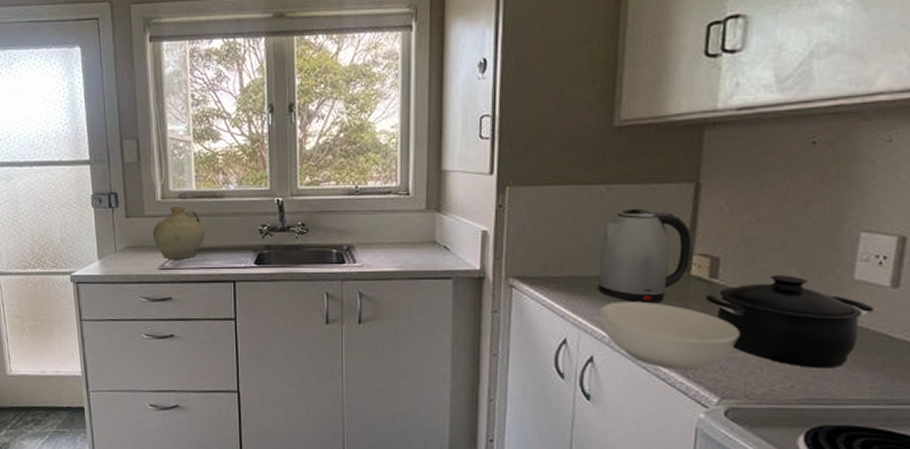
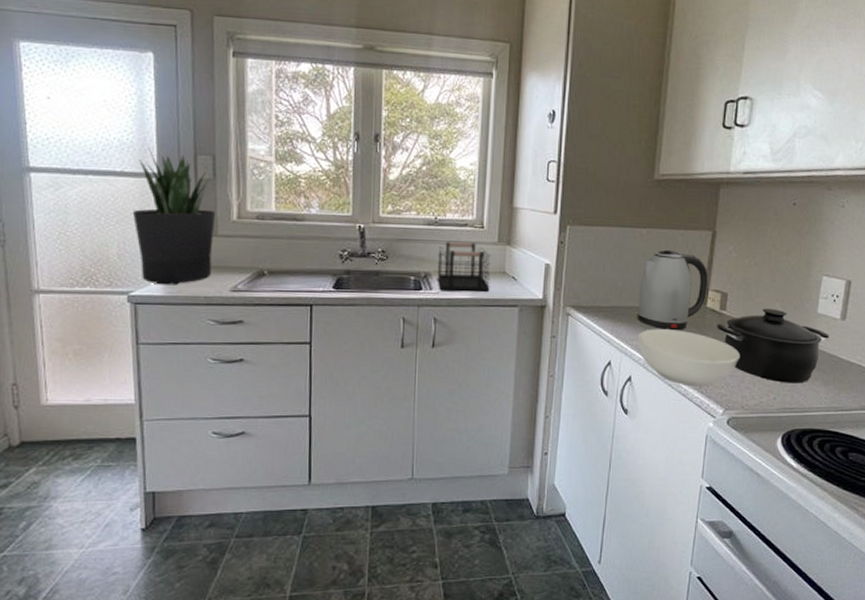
planter: none [70,136,142,264] -> present [132,147,216,284]
ceramic jug: present [152,206,205,260] -> none [225,227,283,282]
dish rack: none [360,211,419,264] -> present [437,242,491,293]

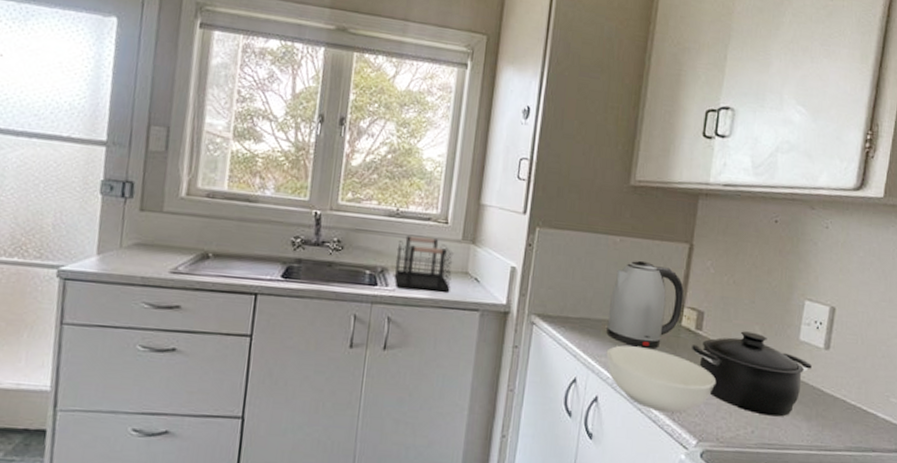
planter: present [132,147,216,284] -> none [74,113,164,262]

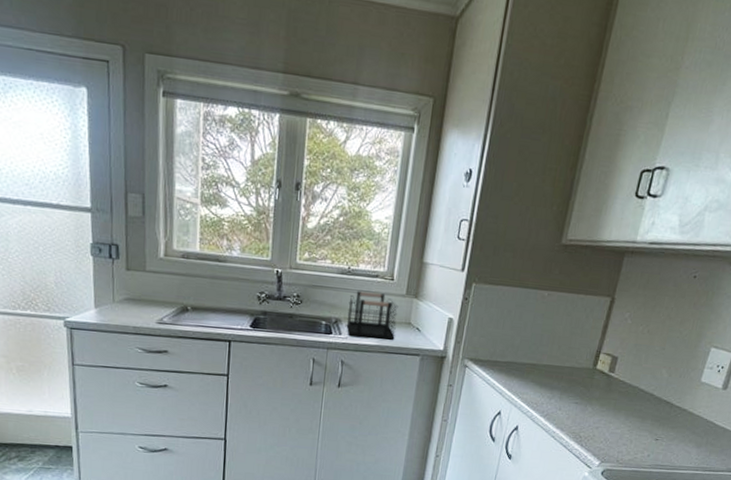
kettle: present [606,260,684,349] -> none [529,312,602,388]
bowl: present [606,345,717,414] -> none [527,385,622,440]
saucepan: present [692,331,812,417] -> none [603,373,709,444]

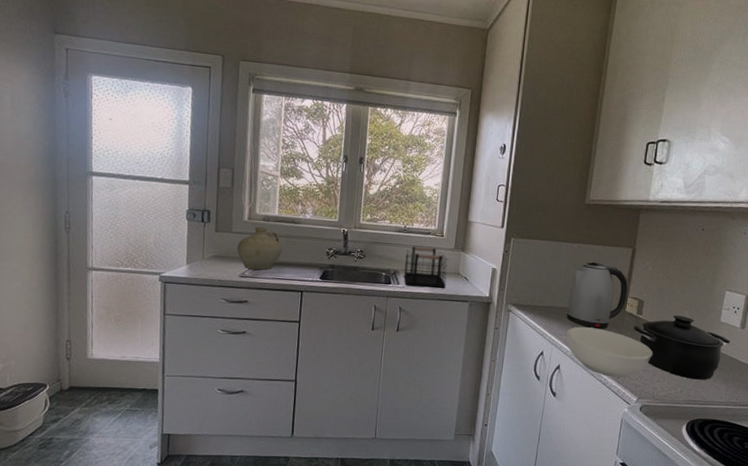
ceramic jug: none [152,264,206,316] -> present [237,226,283,270]
bowl: none [527,385,622,440] -> present [566,327,653,378]
kettle: none [529,312,602,388] -> present [566,262,628,329]
saucepan: none [603,373,709,444] -> present [634,315,730,380]

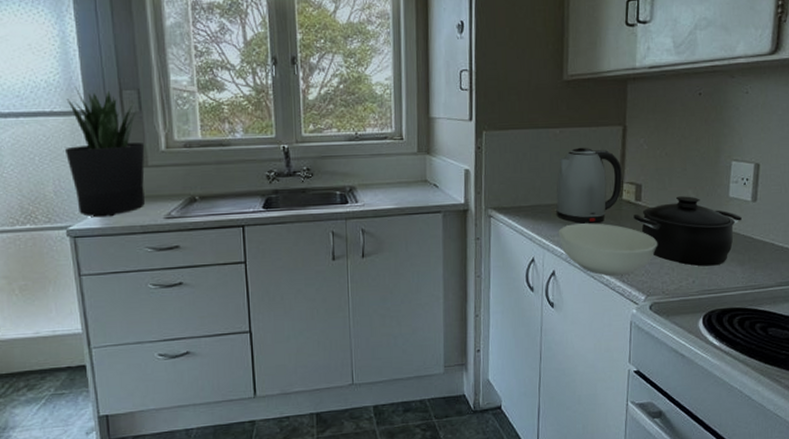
planter: none [167,160,232,269] -> present [64,86,145,217]
ceramic jug: present [237,226,283,270] -> none [156,155,213,209]
dish rack: present [403,246,448,289] -> none [360,155,413,203]

